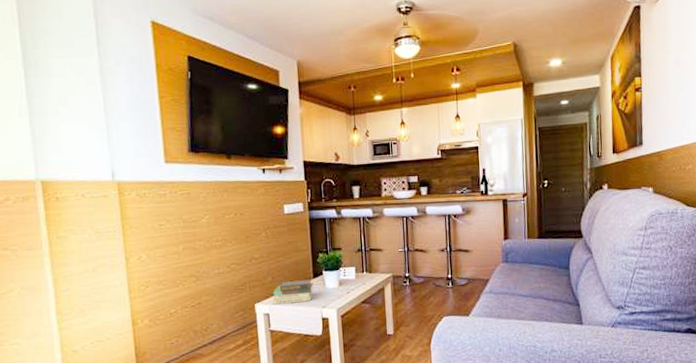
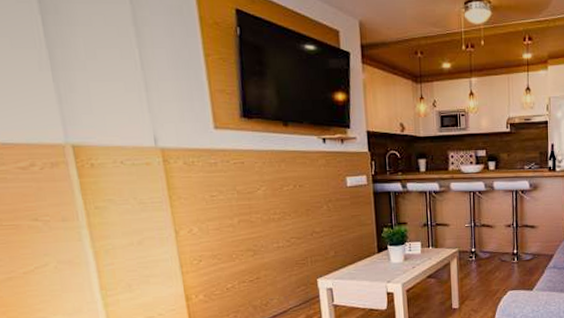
books: present [272,279,314,305] -> none [335,253,379,280]

